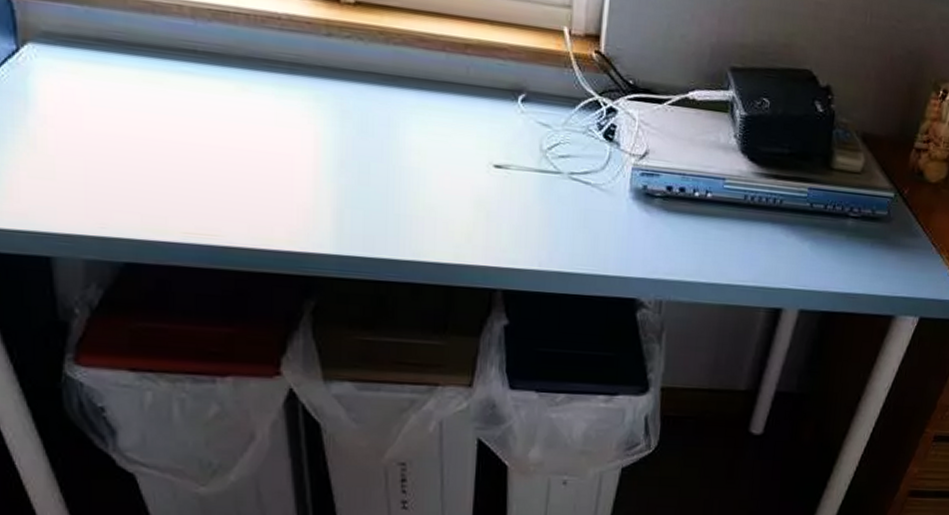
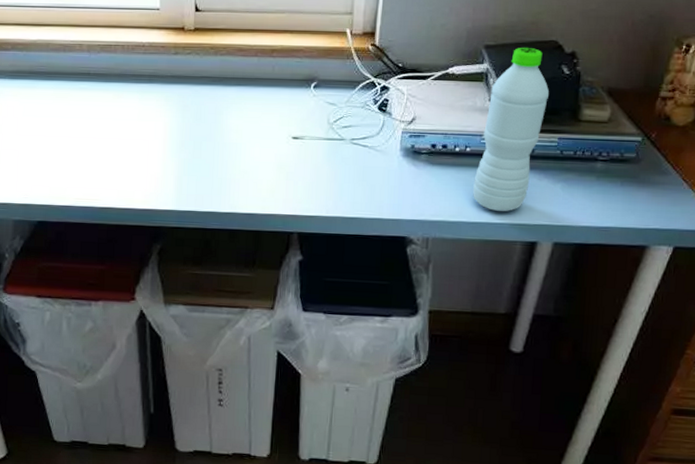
water bottle: none [713,74,801,272] -> present [473,48,549,211]

